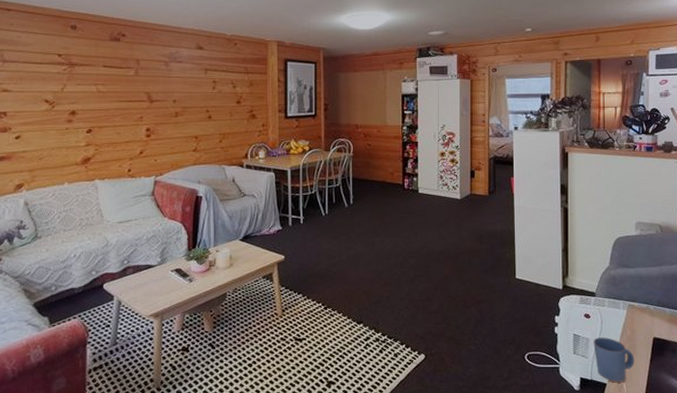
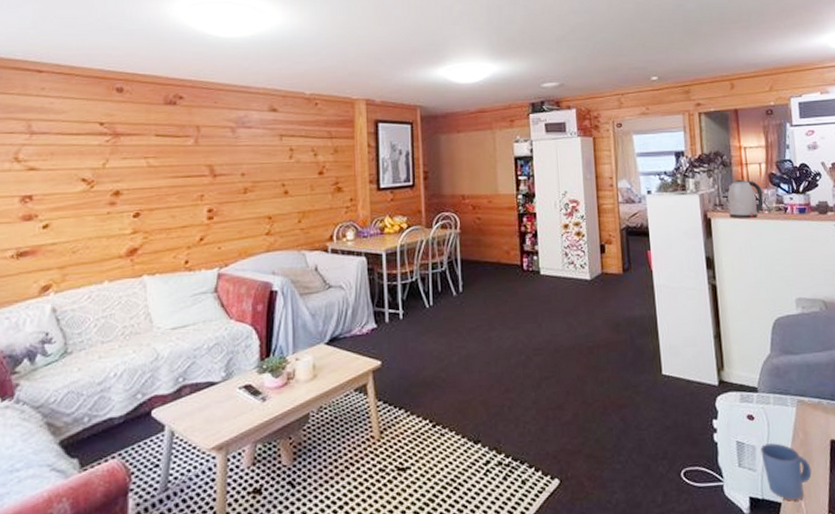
kettle: none [584,120,616,154] -> present [727,179,764,219]

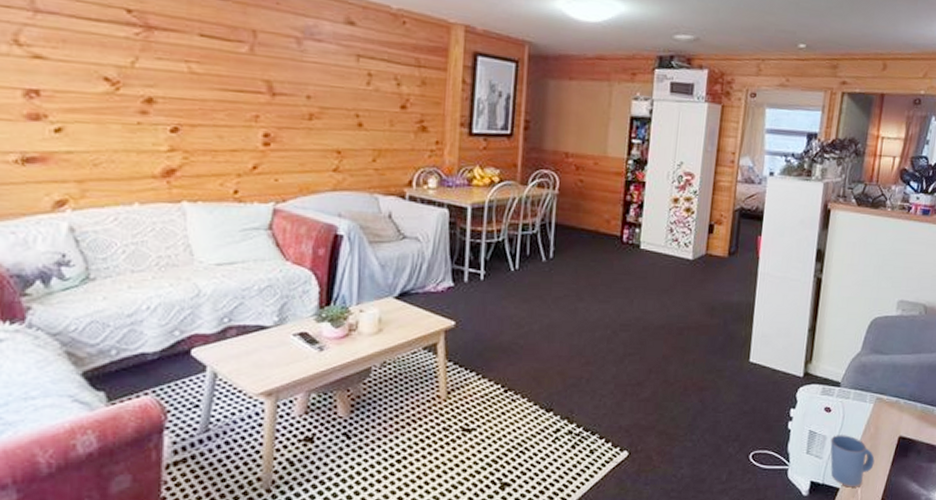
kettle: present [727,179,764,219] -> none [850,171,890,215]

